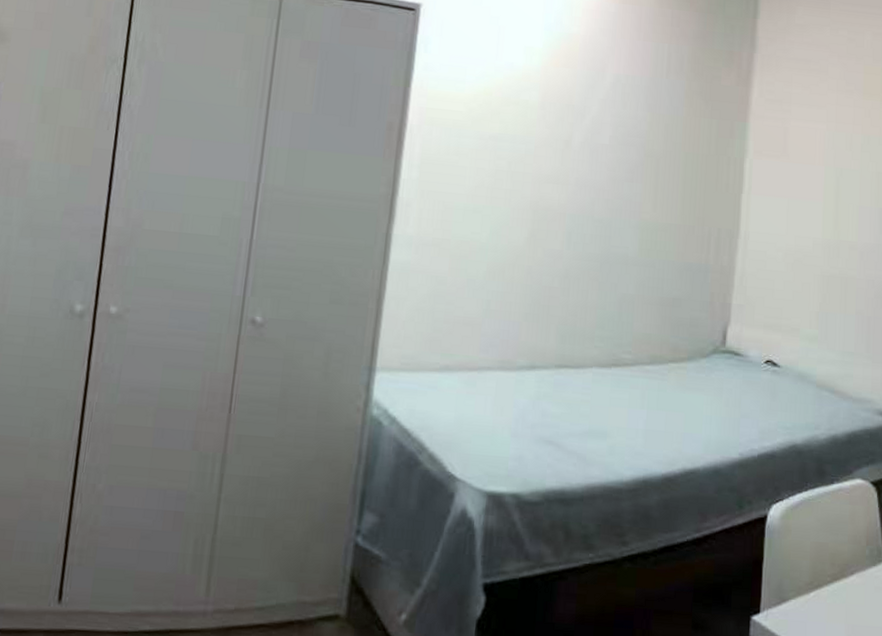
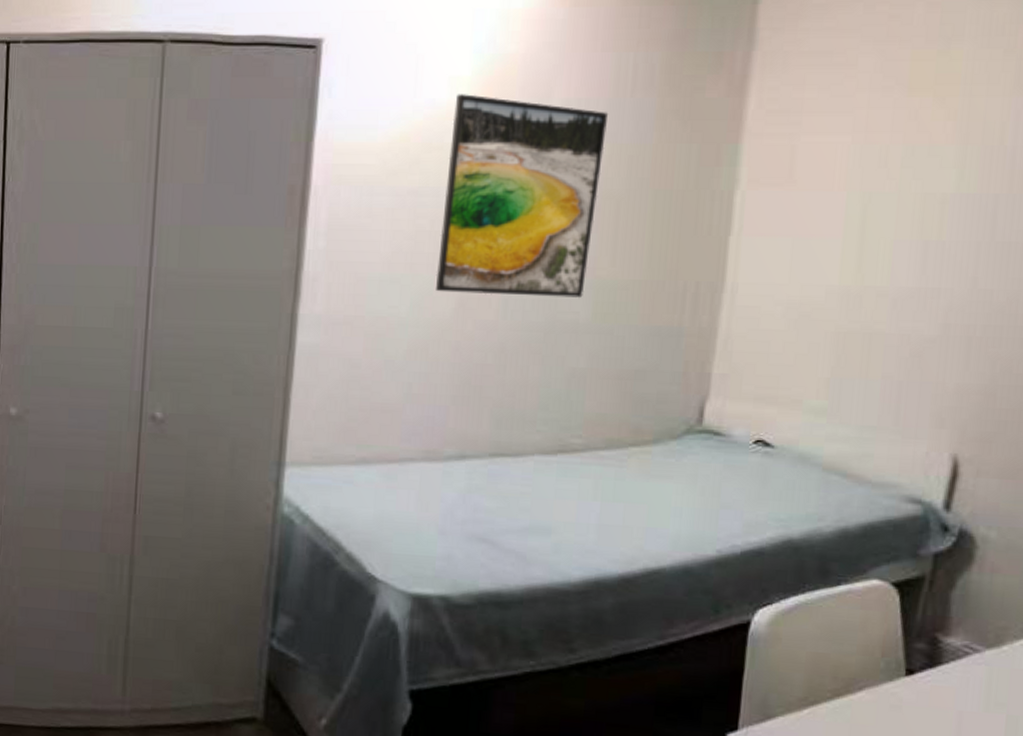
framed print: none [512,61,650,236] -> present [436,94,609,299]

